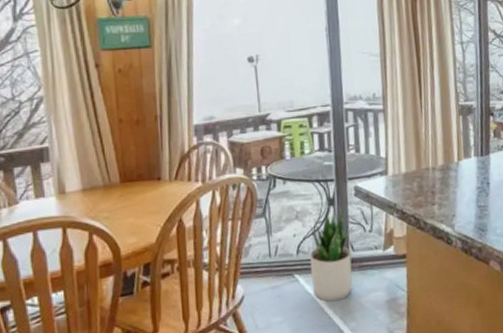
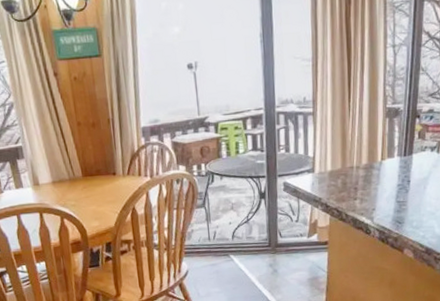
planter: present [309,210,352,302] -> none [243,202,280,278]

